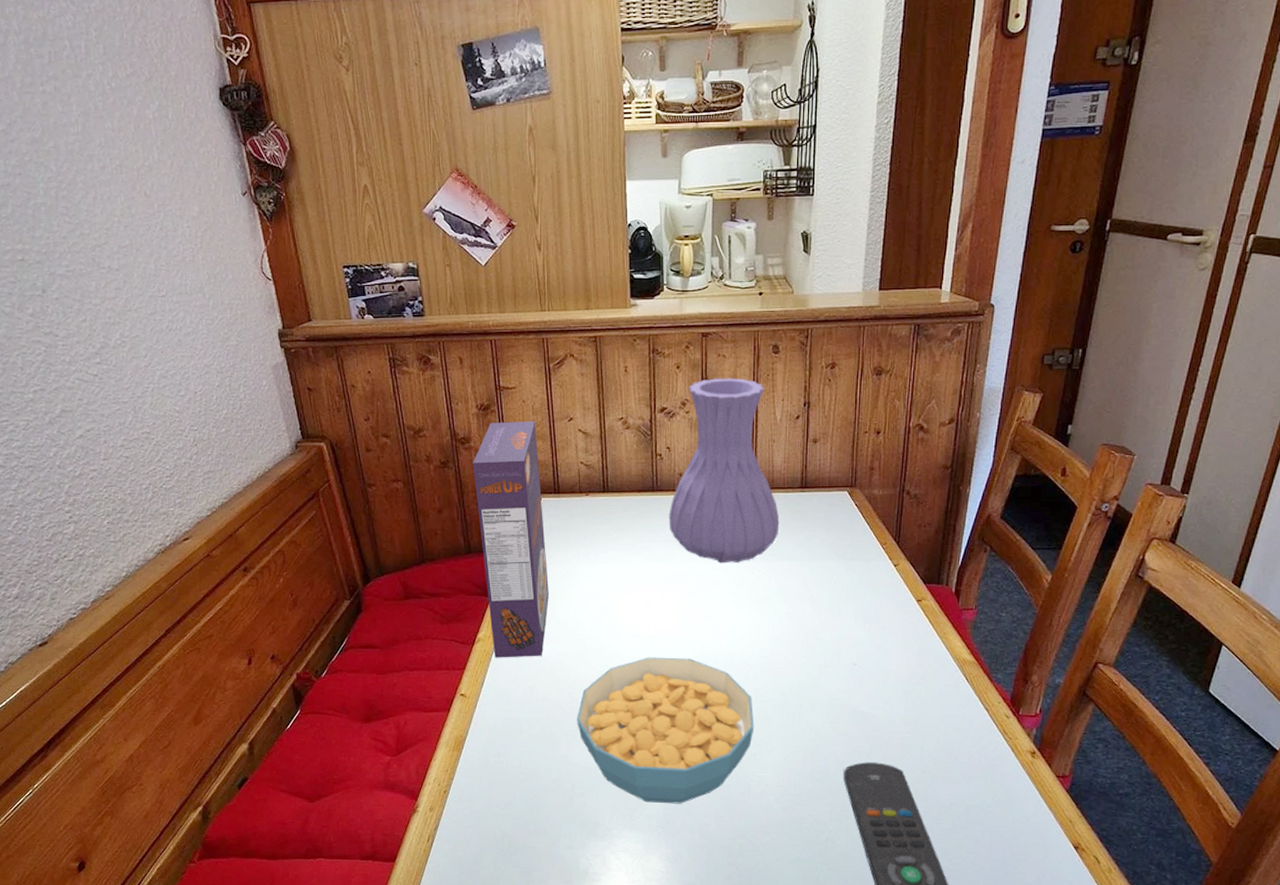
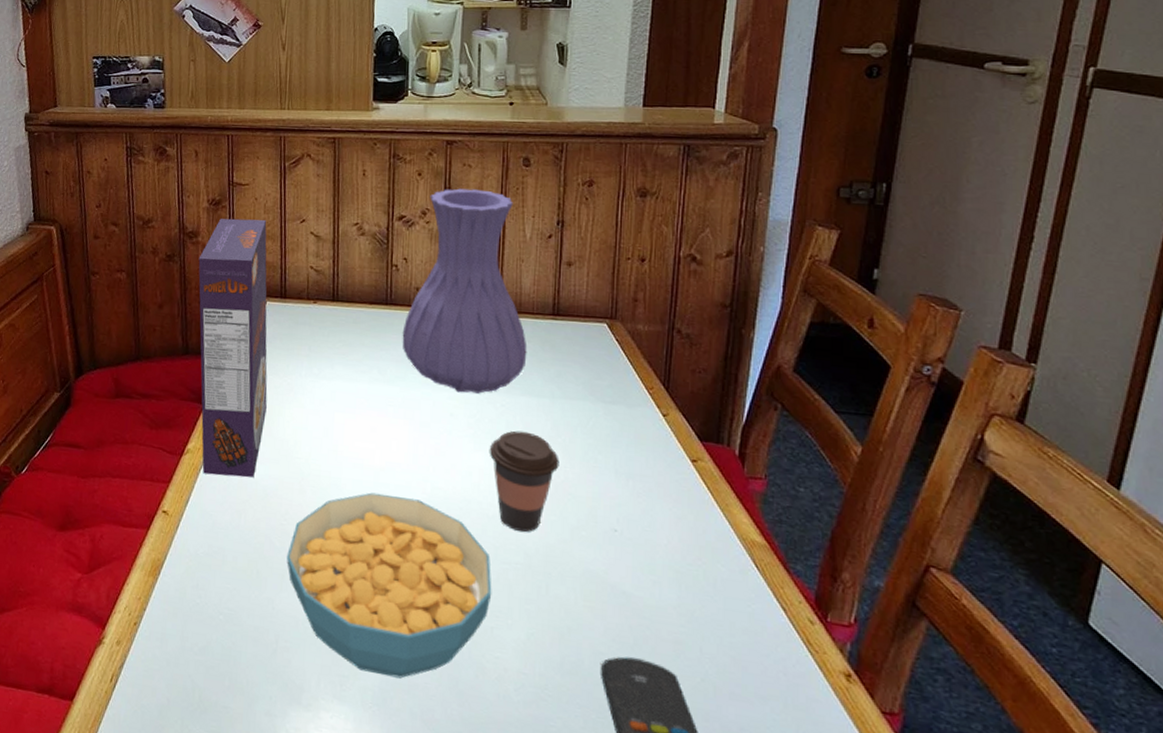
coffee cup: none [748,591,809,675] -> present [489,430,560,533]

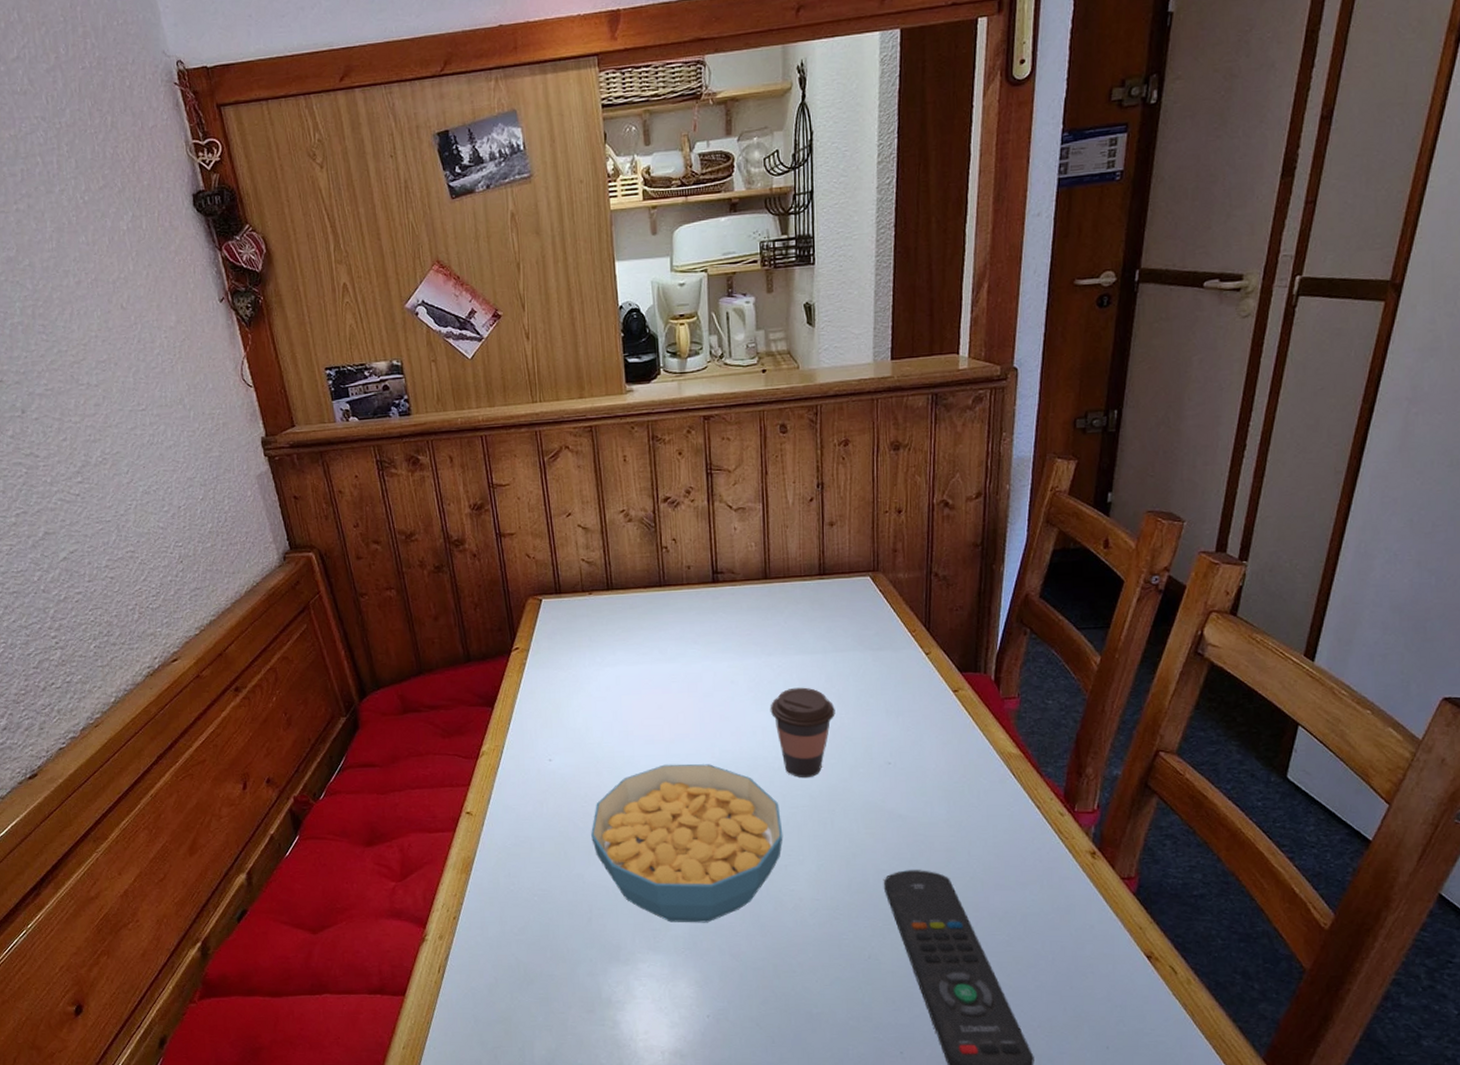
cereal box: present [198,218,268,478] -> none [468,519,555,772]
vase: present [402,188,527,394] -> none [678,462,798,661]

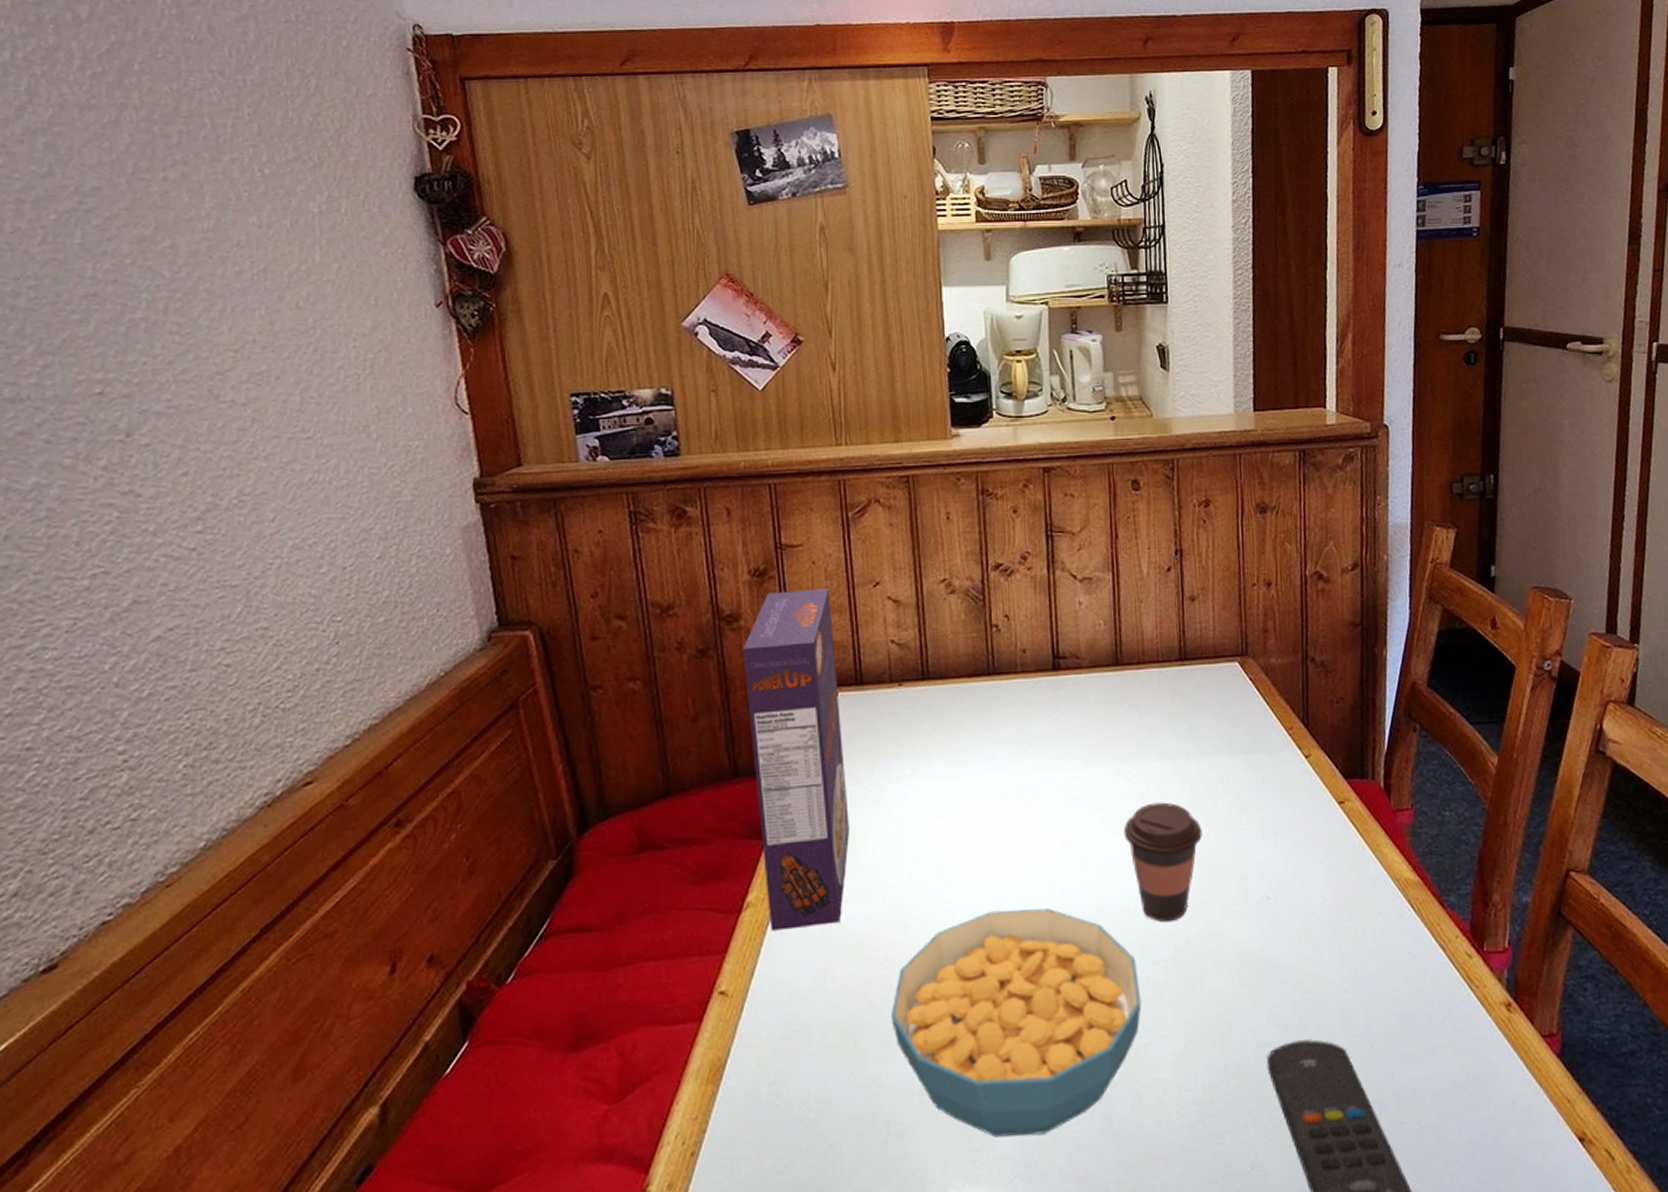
cereal box: none [468,519,555,772] -> present [742,589,849,931]

